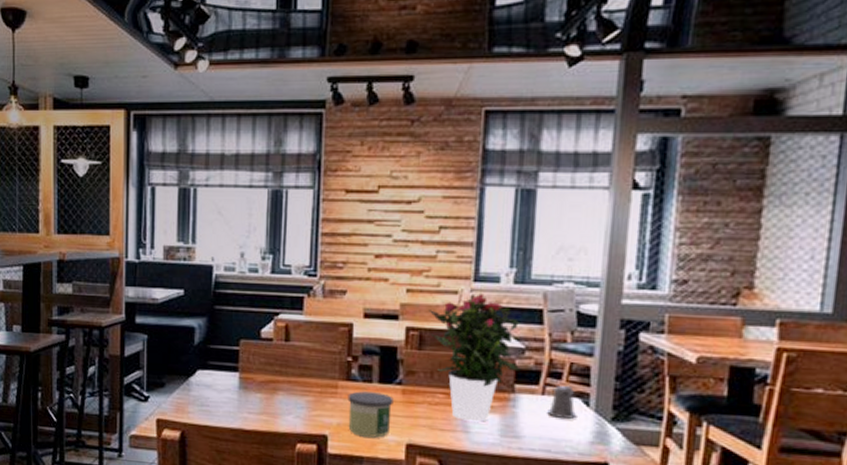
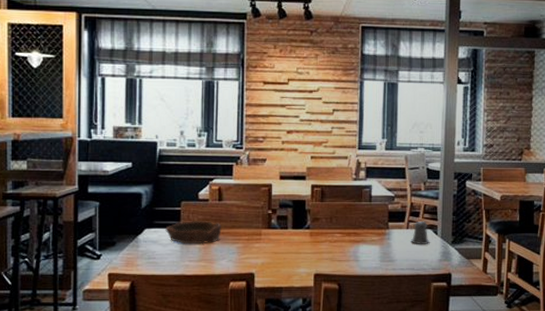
bowl: none [221,364,288,394] -> present [165,221,222,244]
candle: present [348,391,394,438] -> none [269,236,304,271]
potted flower: present [428,294,521,422] -> none [327,158,392,252]

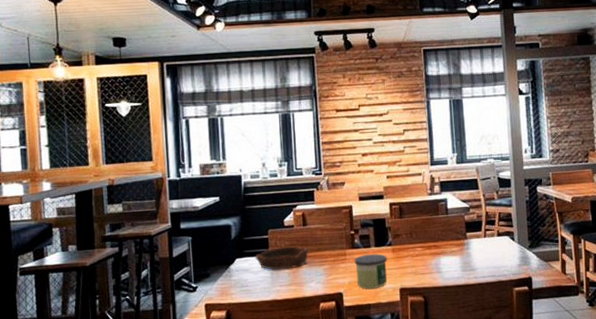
candle: none [269,236,304,271] -> present [354,254,388,289]
pepper shaker: present [407,222,430,244] -> none [484,229,508,252]

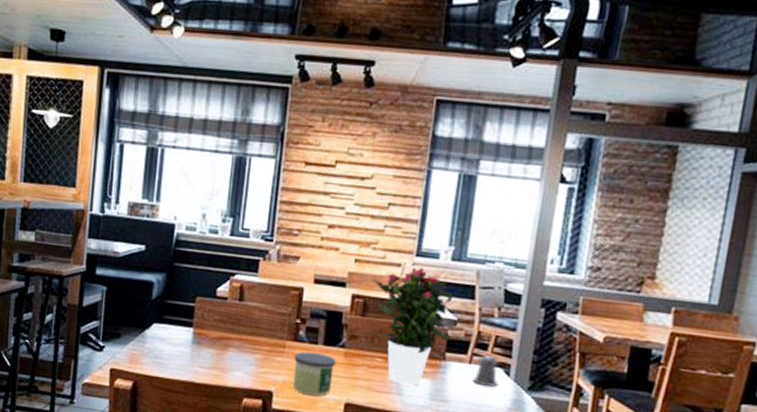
bowl: present [255,246,308,270] -> none [176,320,240,350]
potted flower: none [403,173,469,265] -> present [373,268,453,386]
pepper shaker: none [484,229,508,252] -> present [470,355,499,387]

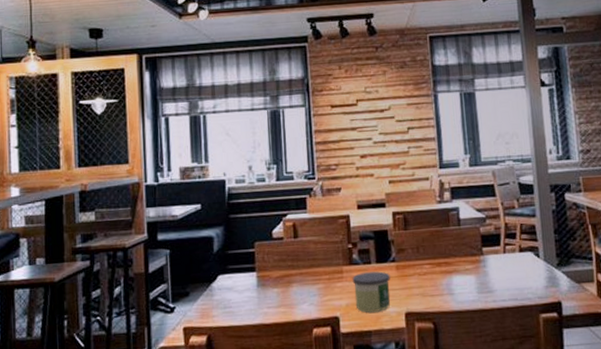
potted flower: present [373,268,453,386] -> none [408,178,485,285]
pepper shaker: present [470,355,499,387] -> none [503,243,532,271]

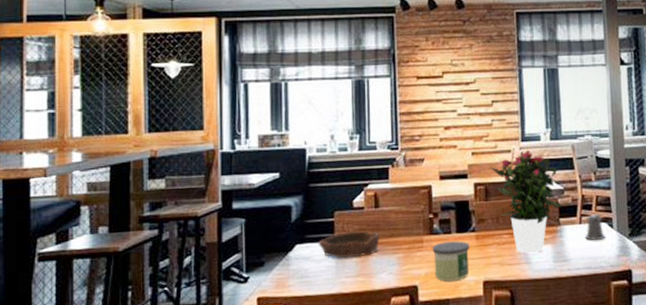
bowl: none [240,261,300,289] -> present [318,231,380,258]
potted flower: none [408,178,485,285] -> present [490,150,563,254]
pepper shaker: none [503,243,532,271] -> present [579,215,606,240]

